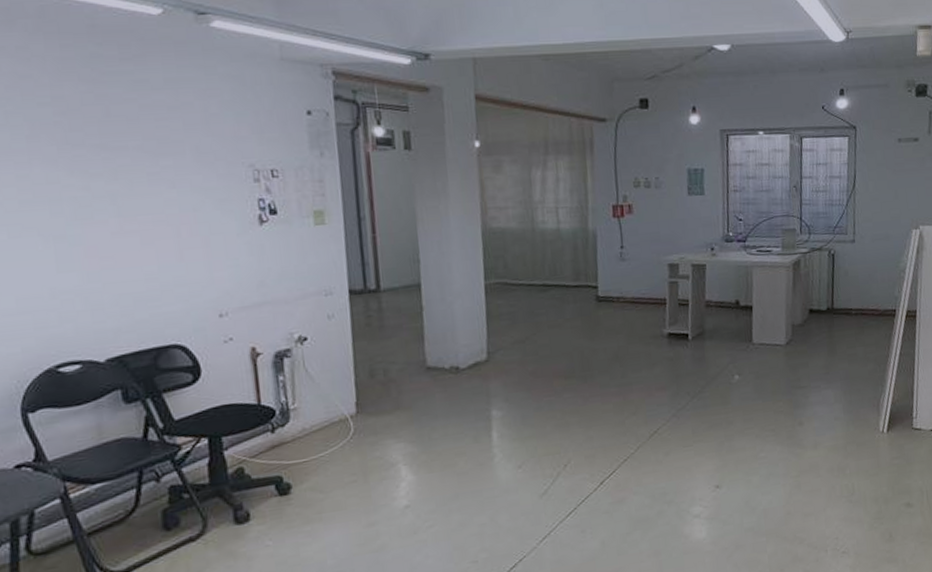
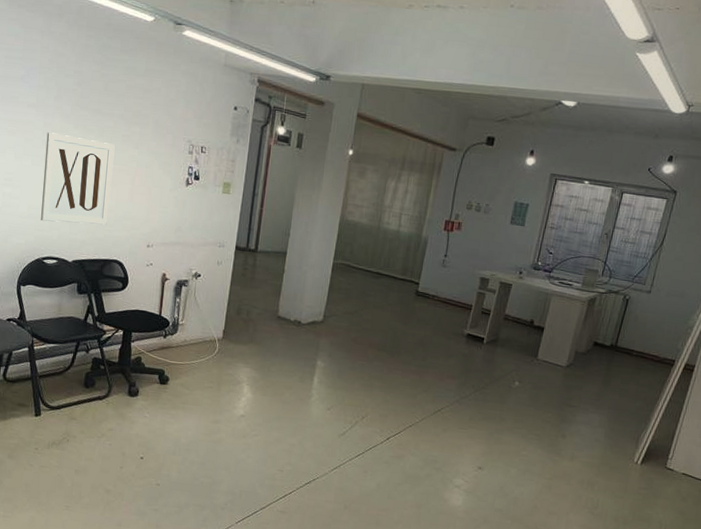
wall art: none [24,187,151,315] -> present [41,132,115,225]

